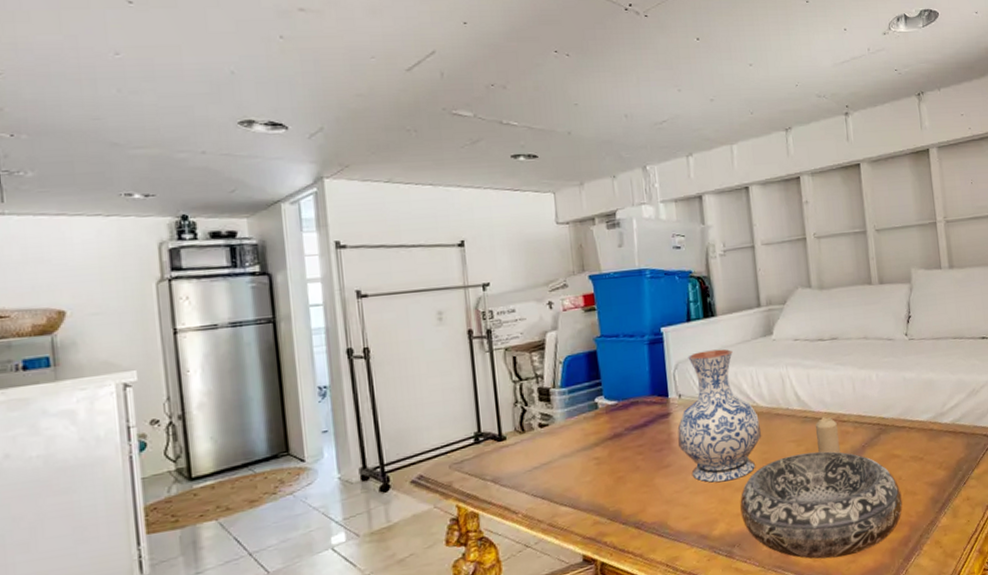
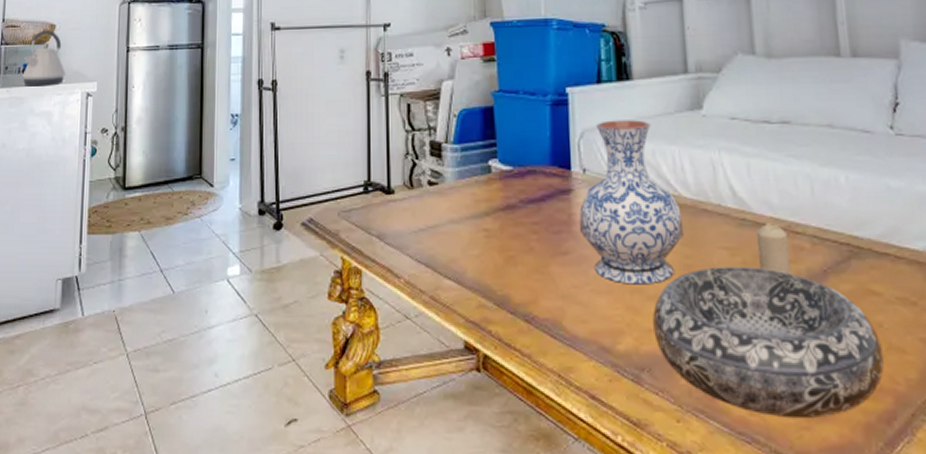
kettle: none [21,318,89,385] -> present [22,30,65,87]

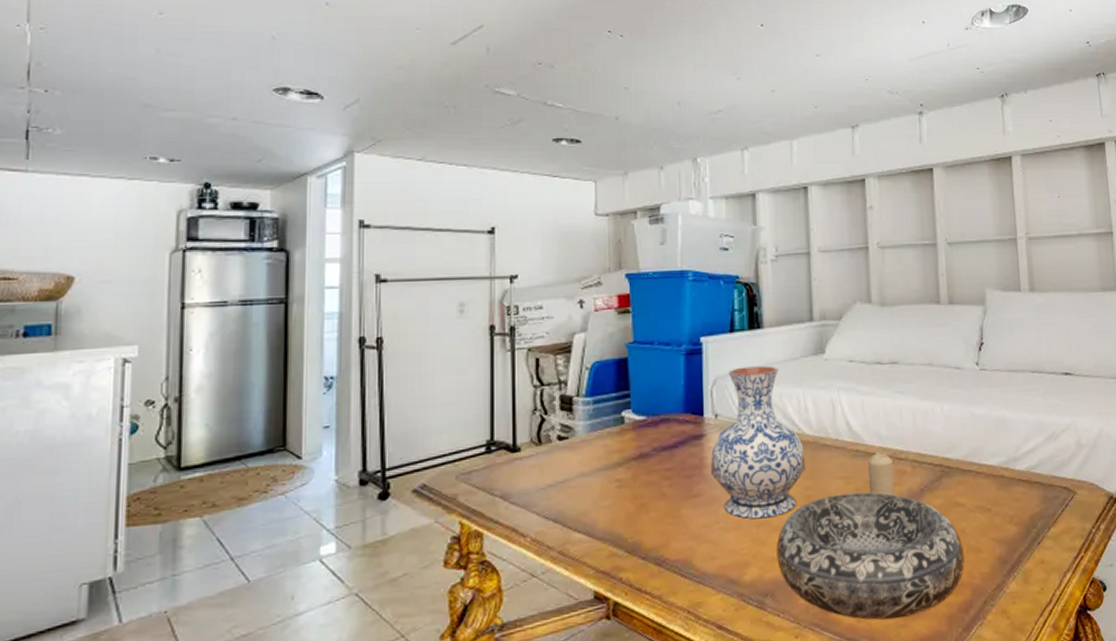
kettle: present [22,30,65,87] -> none [23,283,90,354]

